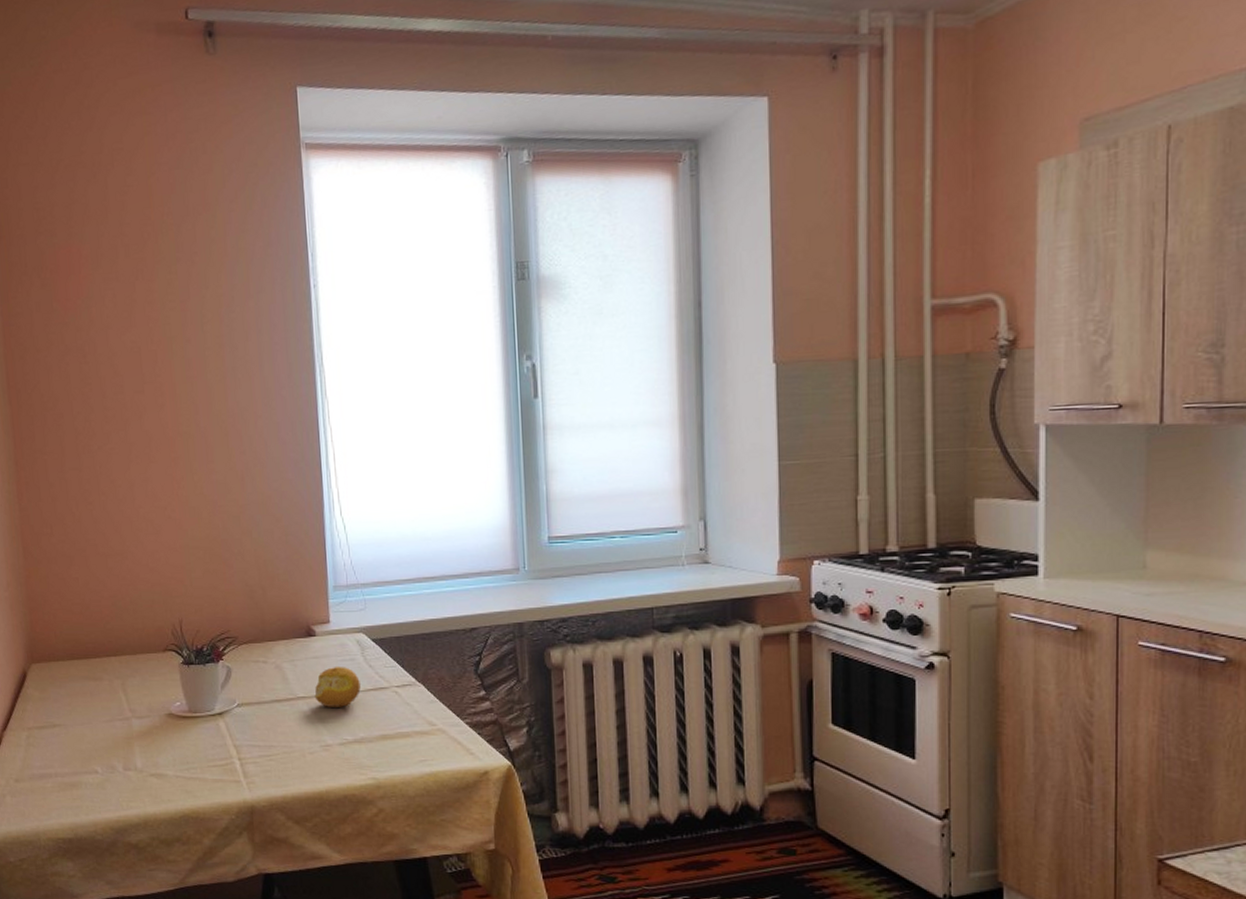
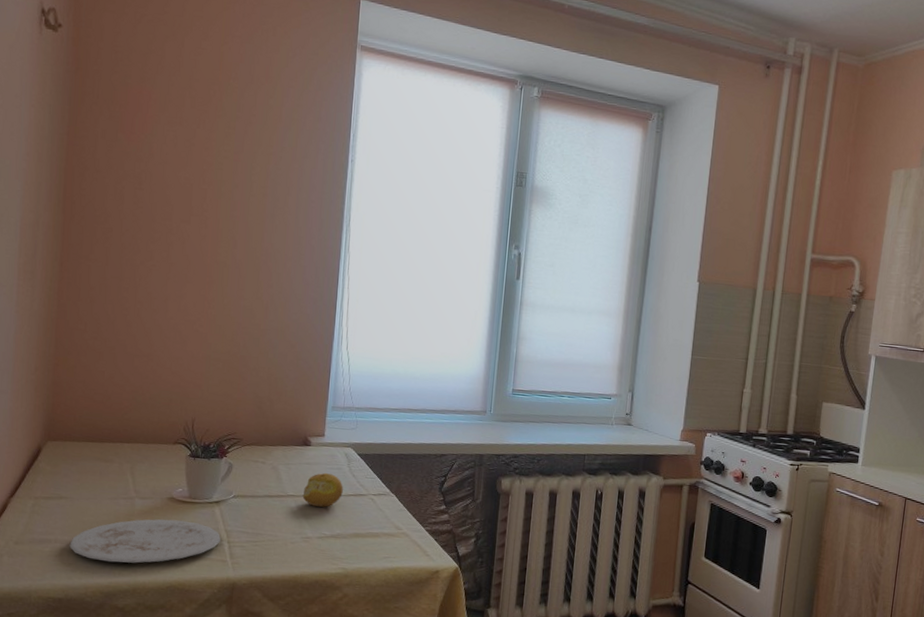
plate: none [71,739,230,794] -> present [69,519,221,563]

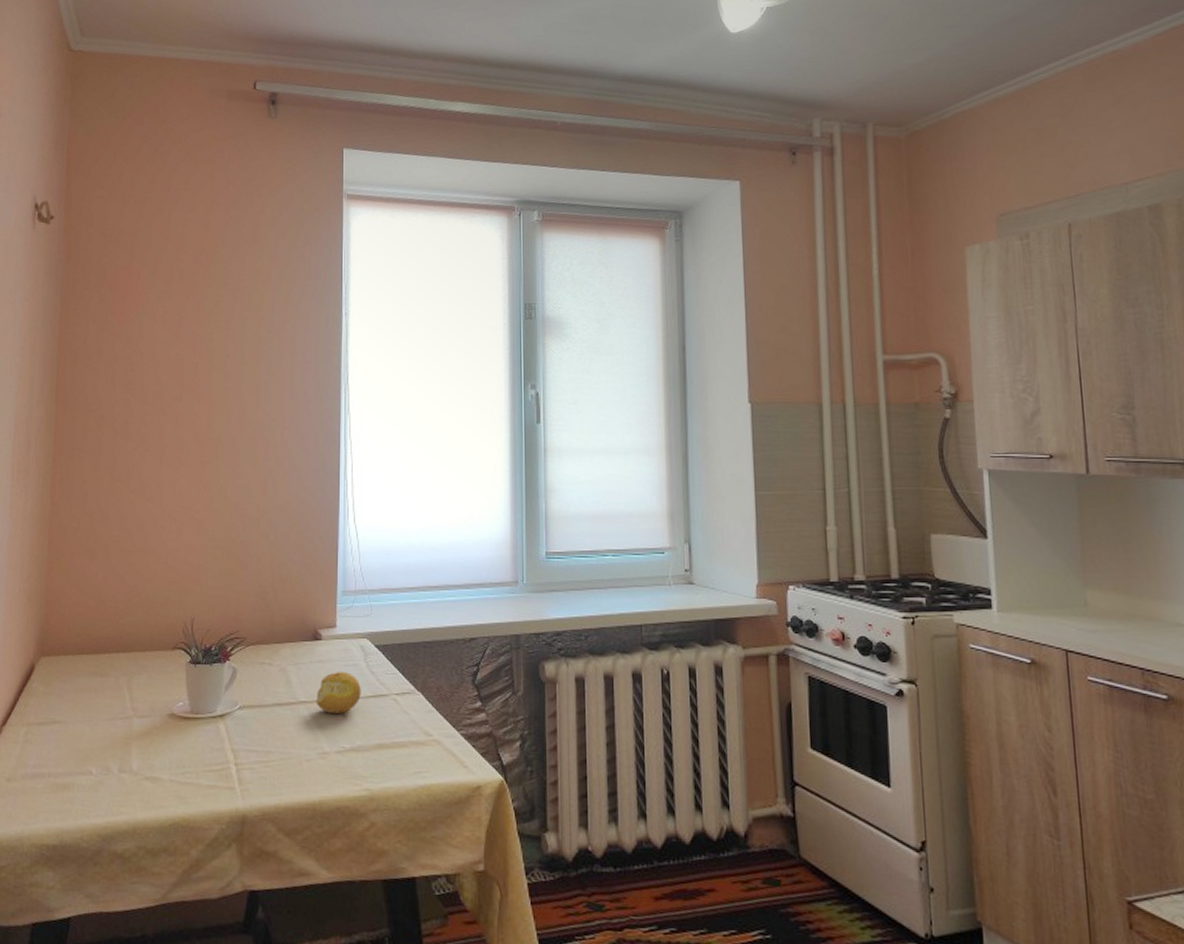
plate: present [69,519,221,563] -> none [64,740,227,797]

